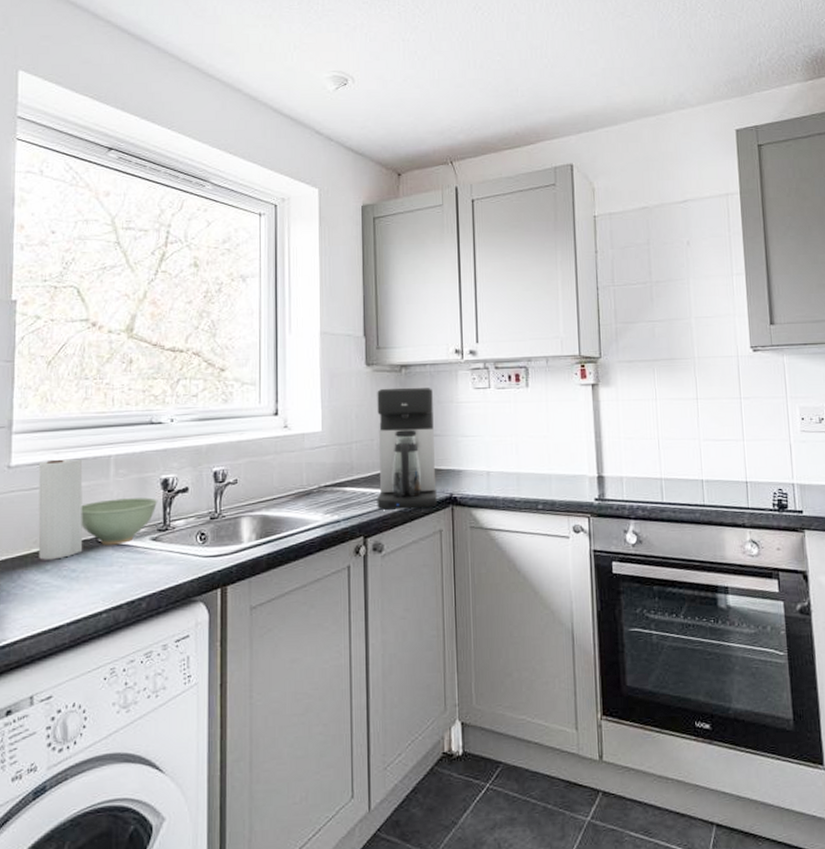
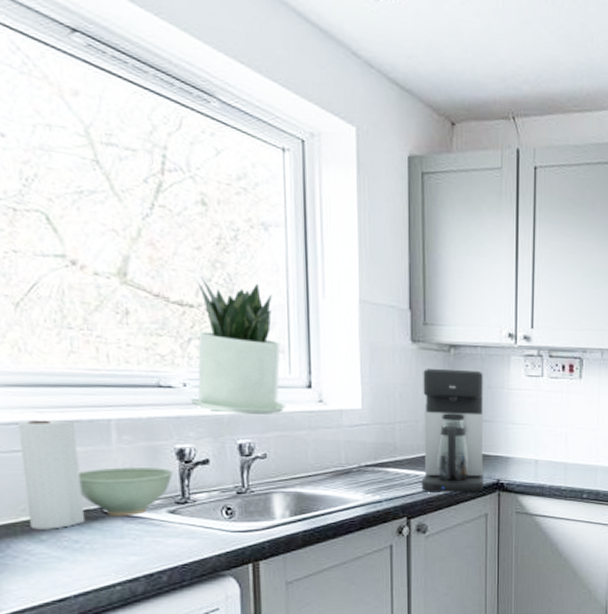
planter: none [175,325,256,444] -> present [189,276,286,415]

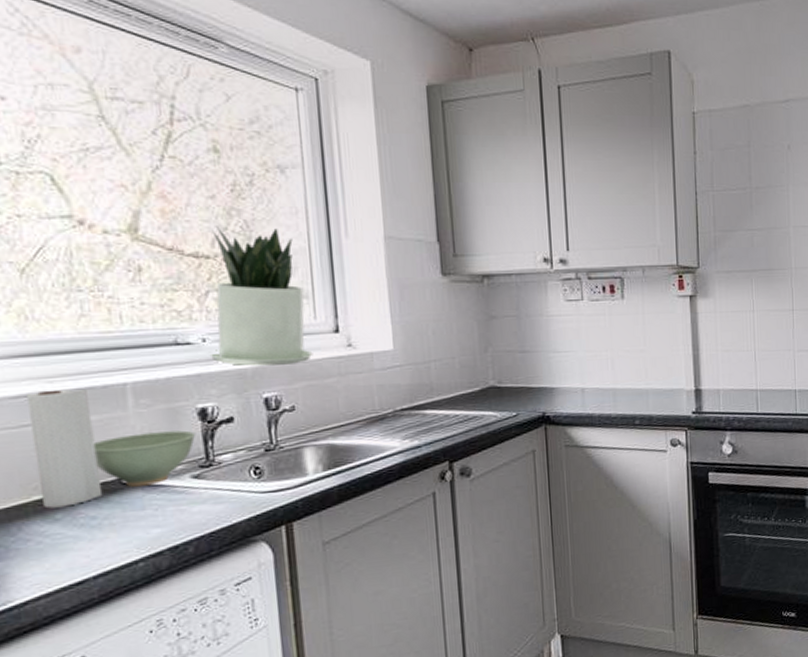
coffee maker: present [421,369,484,493] -> none [456,300,529,433]

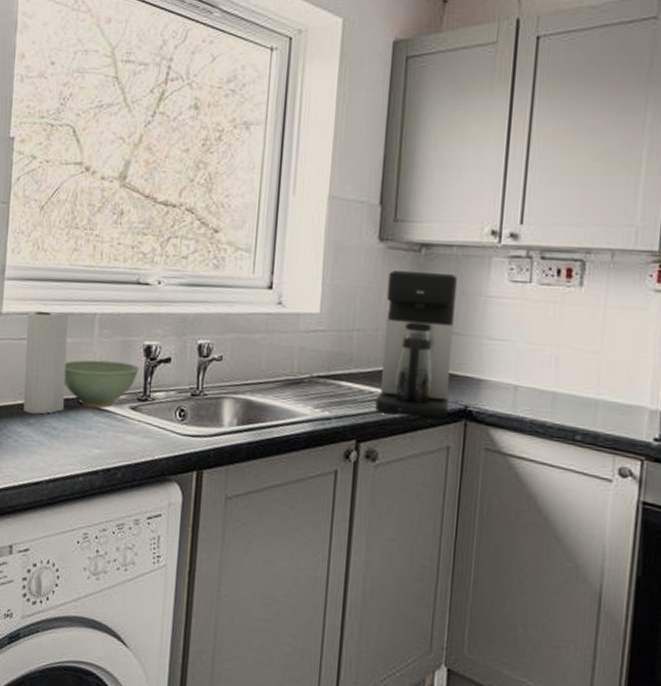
planter: present [209,226,313,366] -> none [161,177,248,315]
coffee maker: none [456,300,529,433] -> present [375,271,457,420]

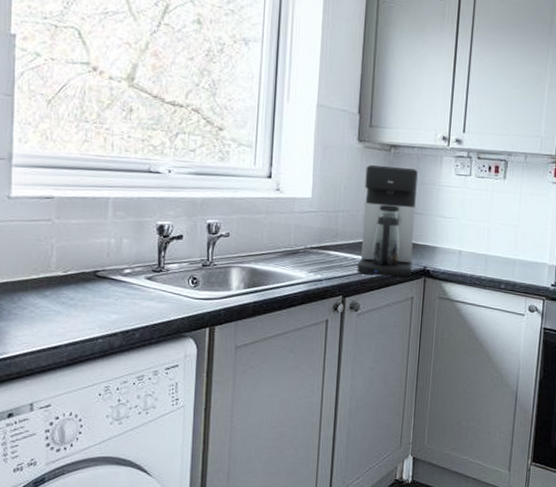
paper towel roll: present [23,311,68,414] -> none [38,196,82,287]
bowl: present [63,360,140,409] -> none [79,238,154,280]

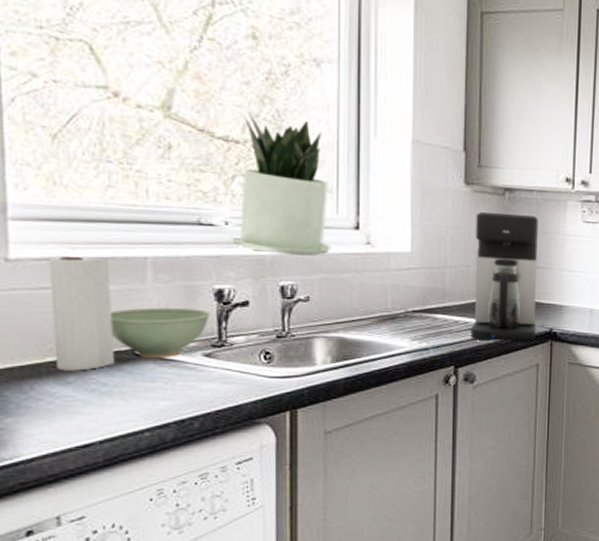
paper towel roll: none [38,196,82,287] -> present [48,256,114,371]
bowl: none [79,238,154,280] -> present [110,307,211,359]
planter: none [172,82,249,199] -> present [230,112,332,256]

